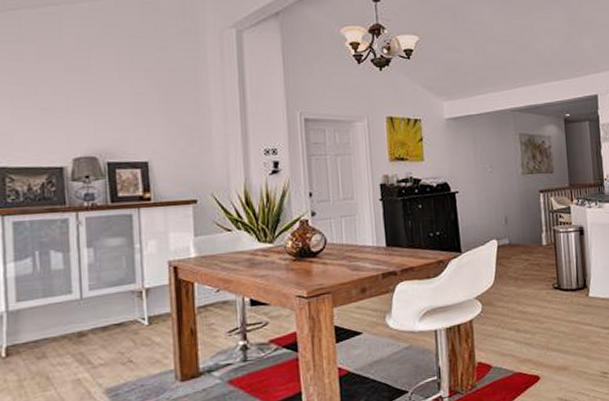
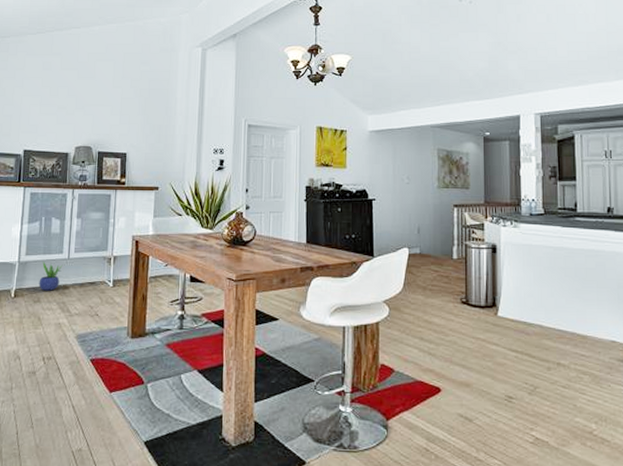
potted plant: none [41,307,74,343] -> present [38,261,63,291]

